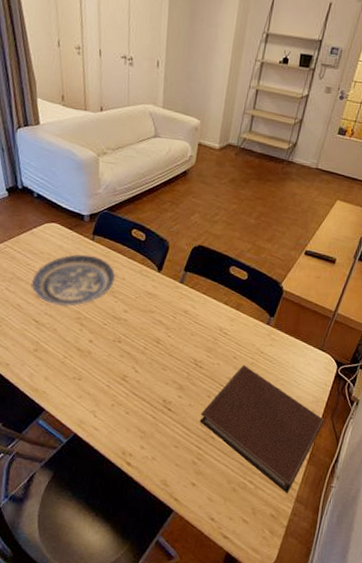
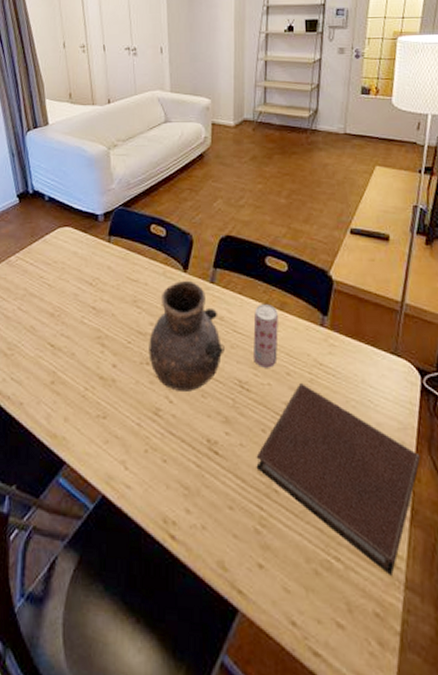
plate: present [32,254,116,306] -> none [46,259,137,324]
vase: none [121,279,186,365] -> present [149,280,225,392]
beverage can: none [209,303,234,352] -> present [253,303,278,368]

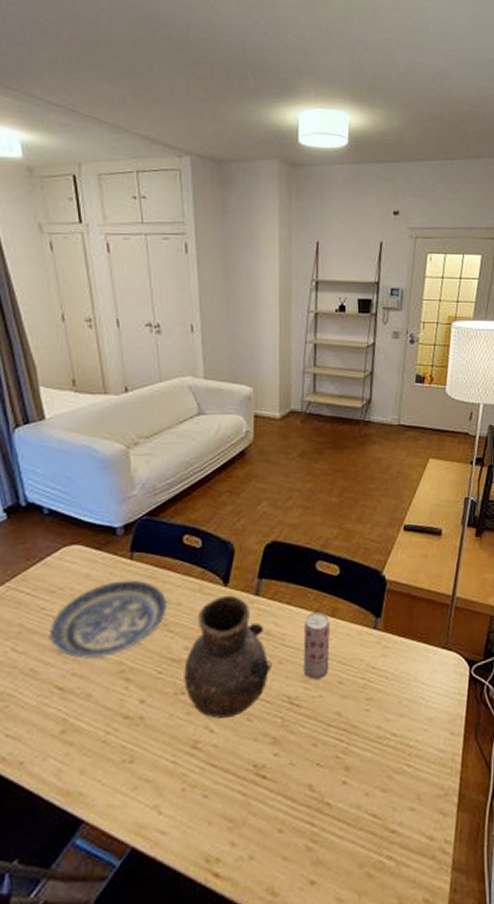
plate: none [46,259,137,324] -> present [50,579,168,660]
notebook: present [256,383,421,577] -> none [307,690,468,863]

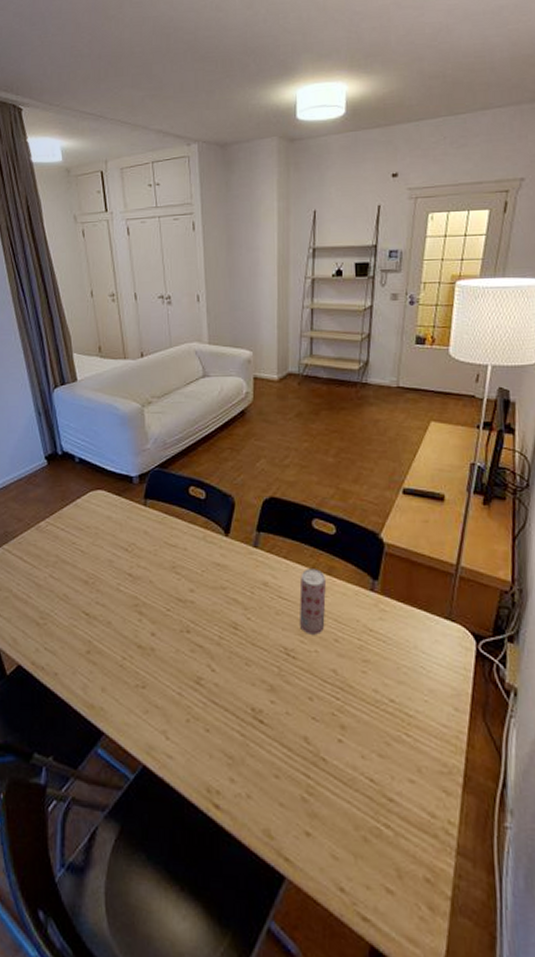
plate: present [50,579,168,660] -> none [79,524,176,592]
vase: present [184,594,272,719] -> none [189,544,269,660]

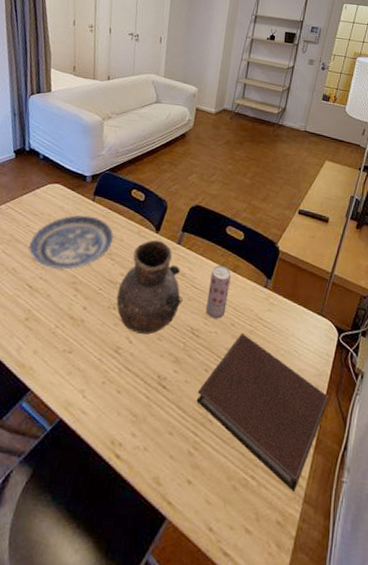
plate: none [79,524,176,592] -> present [29,215,114,270]
vase: none [189,544,269,660] -> present [116,239,183,334]
notebook: none [303,650,474,844] -> present [196,333,329,493]

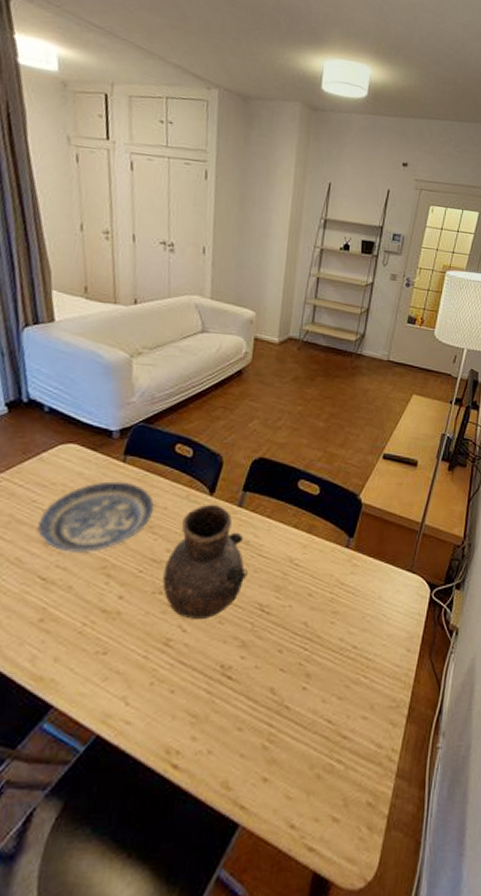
notebook: present [196,333,329,493] -> none [269,603,422,770]
beverage can: present [206,264,231,319] -> none [277,526,306,590]

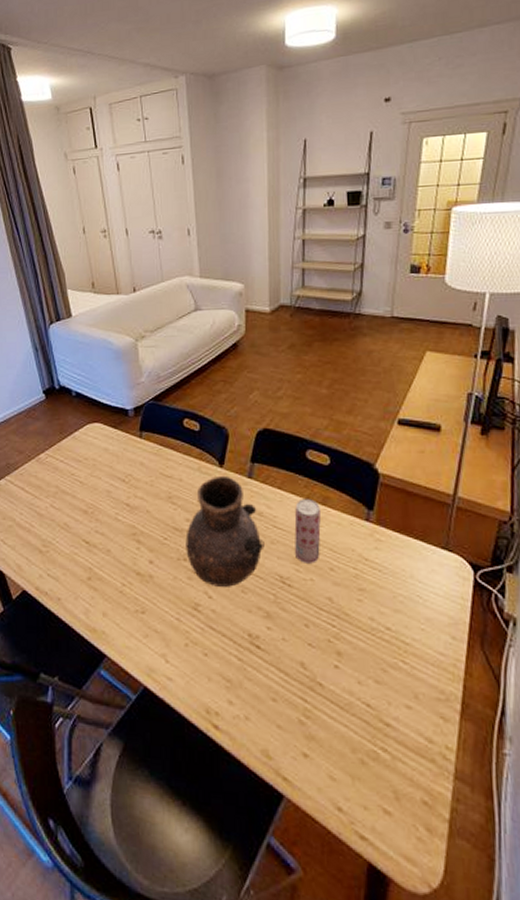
plate: present [38,481,155,554] -> none [78,455,171,521]
beverage can: none [277,526,306,590] -> present [294,498,321,564]

